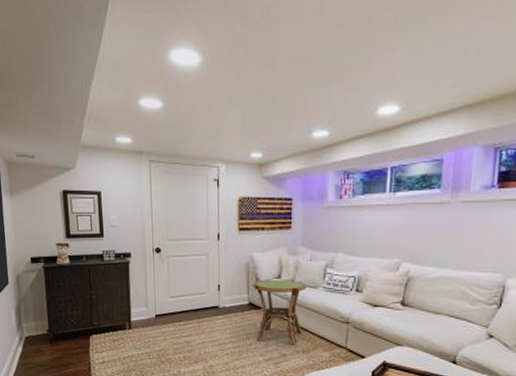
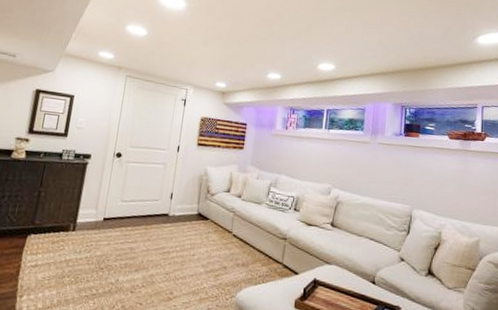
side table: present [253,280,307,345] -> none [200,192,252,258]

